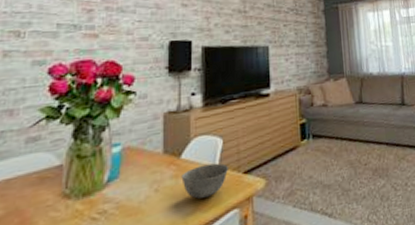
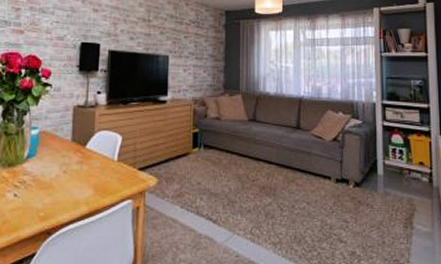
bowl: present [181,163,229,199] -> none [85,156,126,185]

